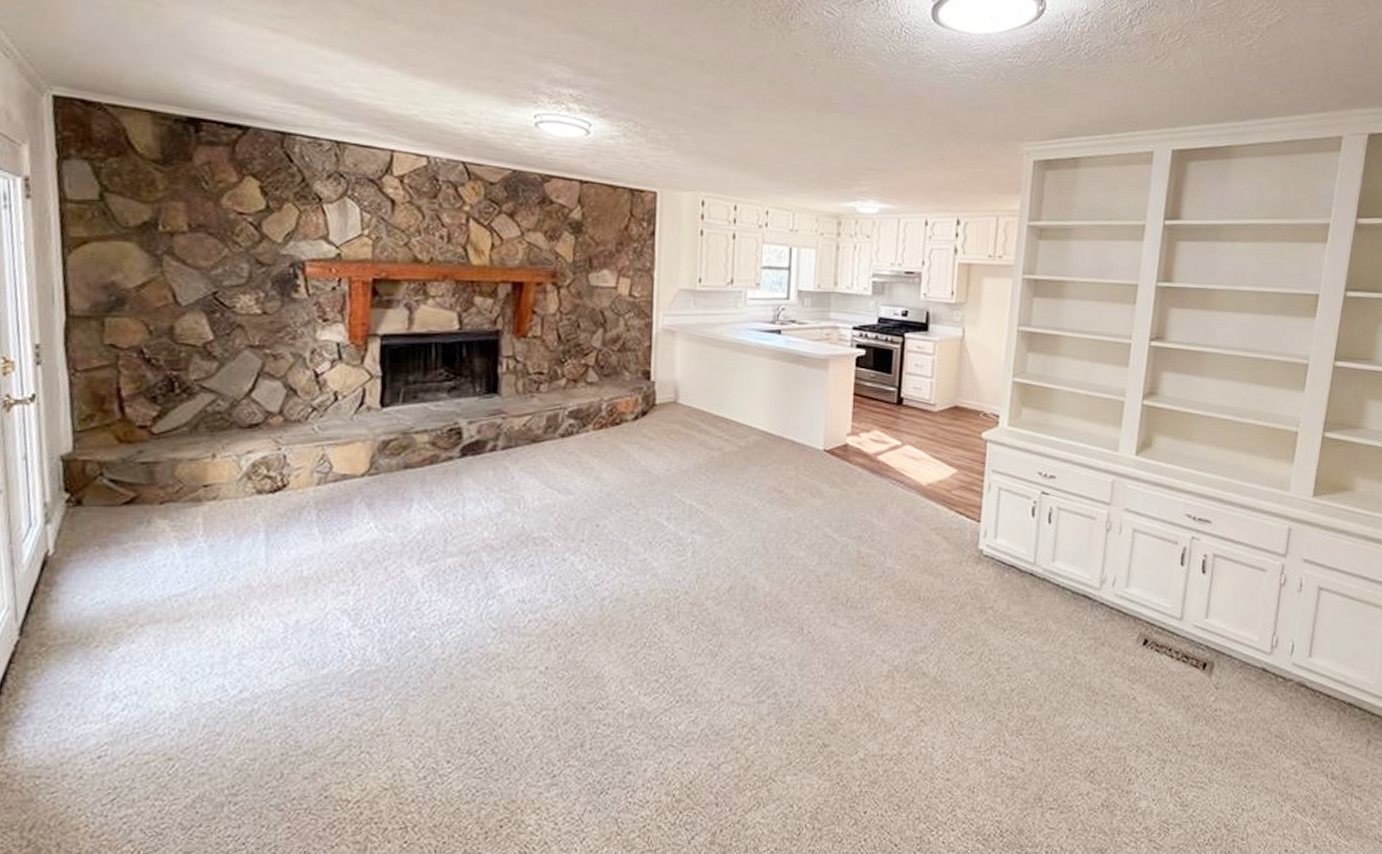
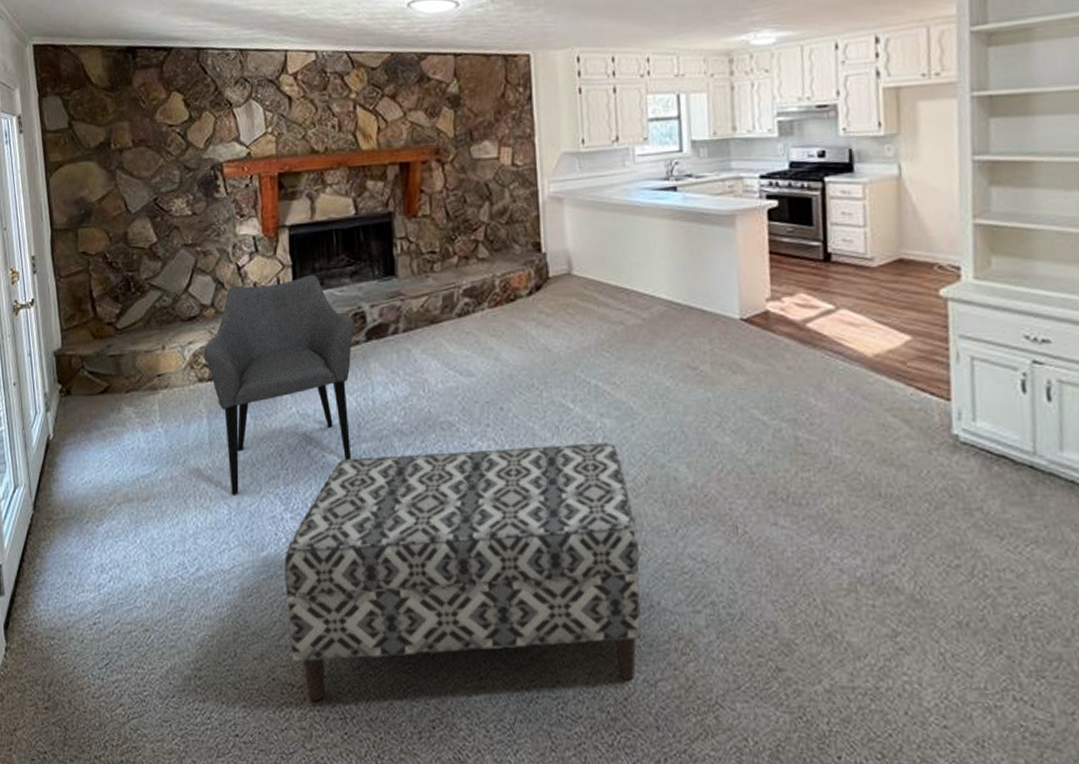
armchair: none [265,387,449,613] -> present [203,275,354,495]
bench: none [347,557,716,816] -> present [284,443,642,703]

